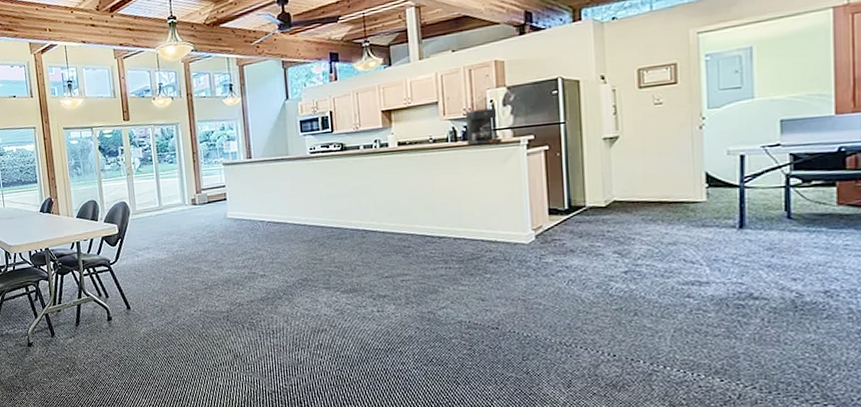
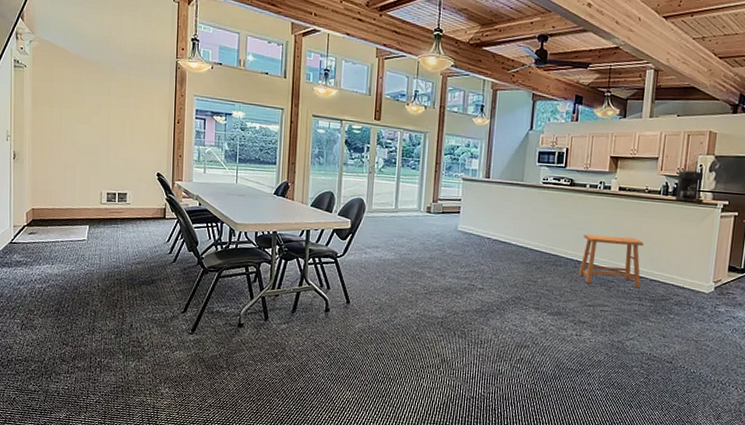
stool: none [366,194,443,254] -> present [578,234,644,288]

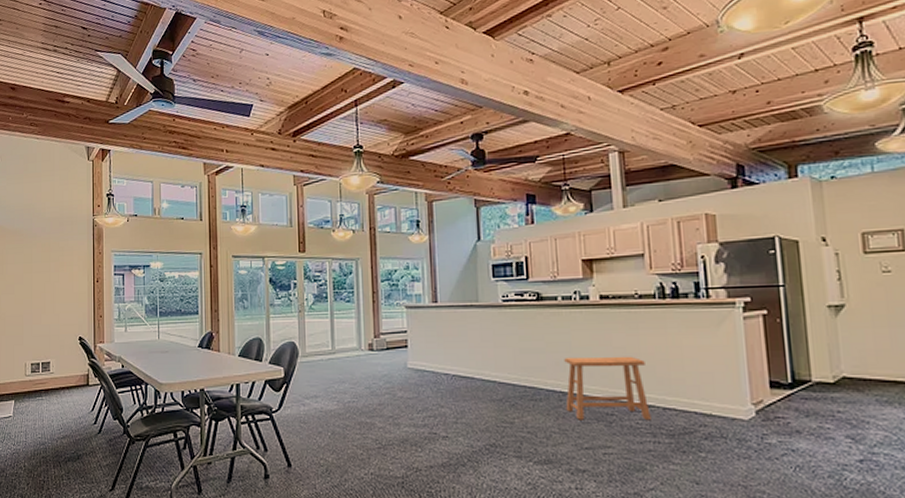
coffee maker: present [675,170,704,203] -> none [675,265,716,305]

